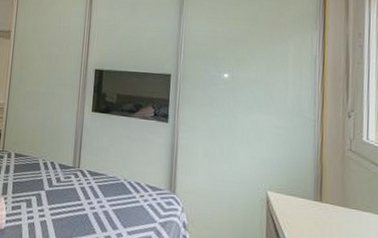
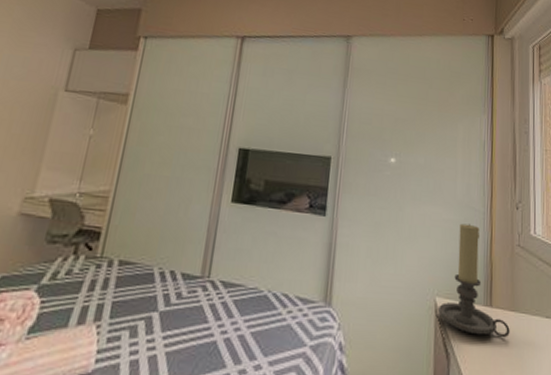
candle holder: none [270,130,340,229] -> present [438,223,510,338]

